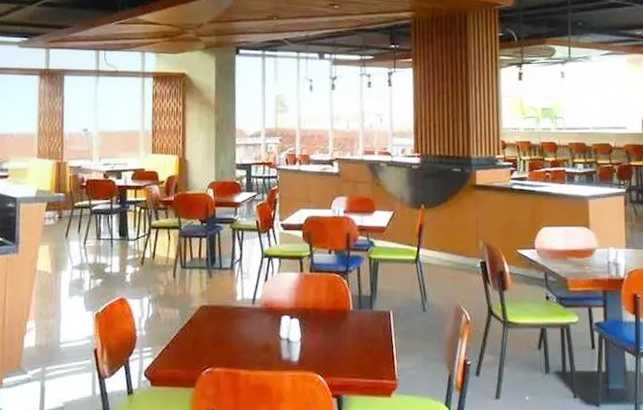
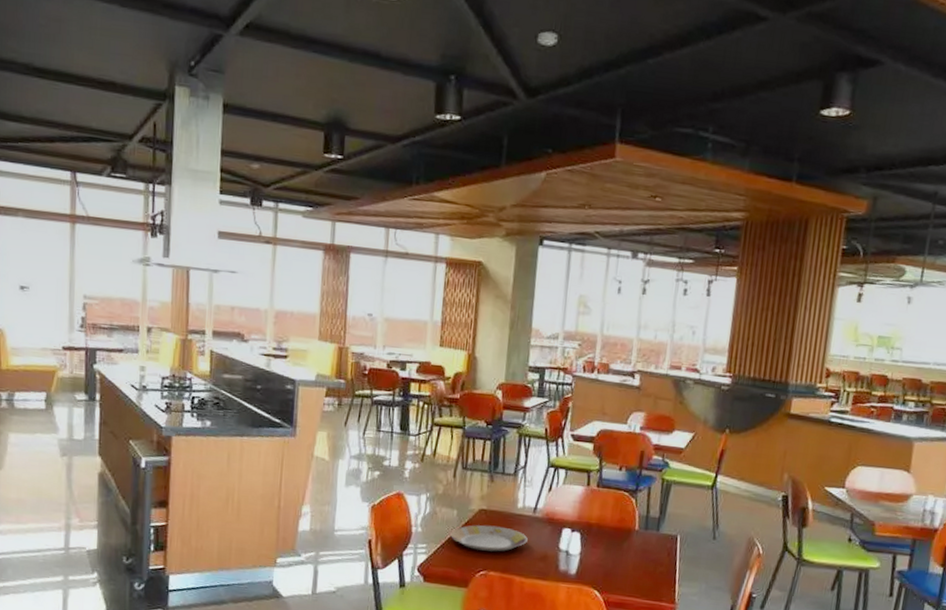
plate: none [173,321,249,347] -> present [449,525,528,552]

